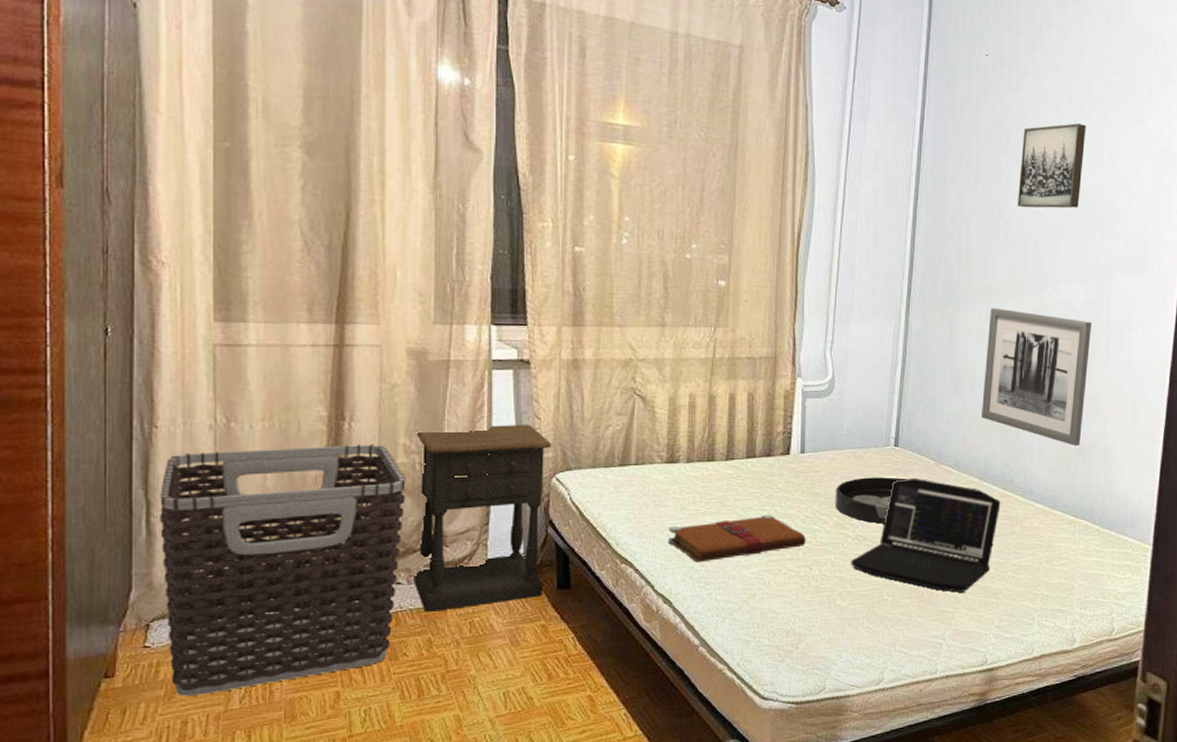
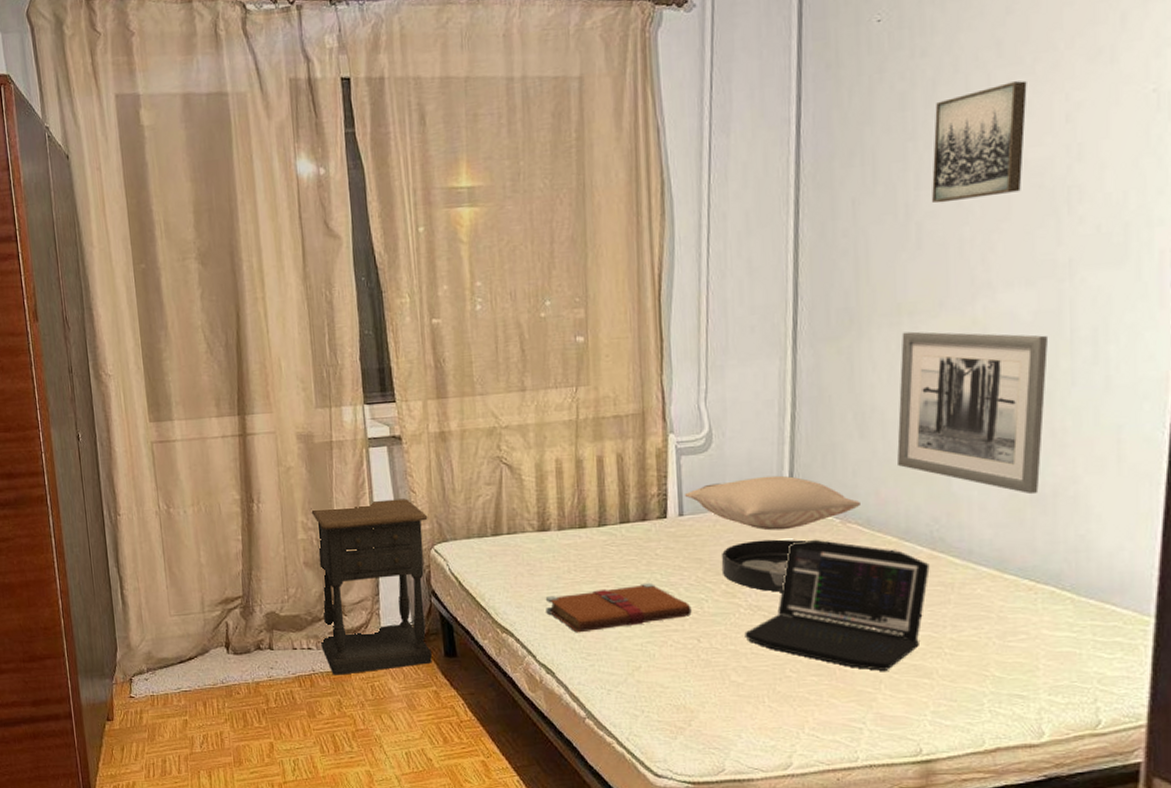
clothes hamper: present [160,443,406,696] -> none [127,522,309,739]
pillow: none [808,421,951,469] -> present [685,475,860,531]

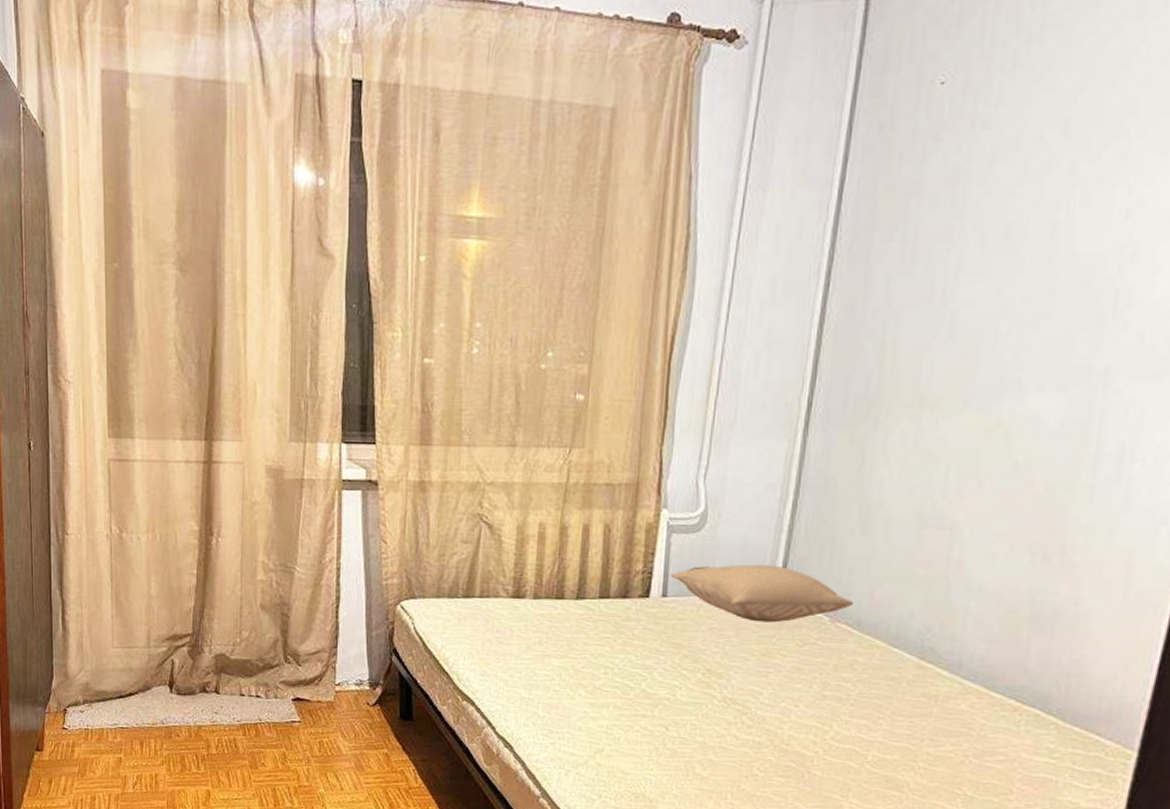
nightstand: present [311,498,432,675] -> none [271,547,397,728]
book: present [545,582,692,633] -> none [511,663,664,709]
tray: present [721,539,806,592] -> none [699,630,791,687]
laptop: present [744,539,930,672] -> none [715,635,916,780]
wall art: present [897,331,1048,495] -> none [897,426,1071,612]
wall art: present [931,80,1027,204] -> none [970,167,1090,292]

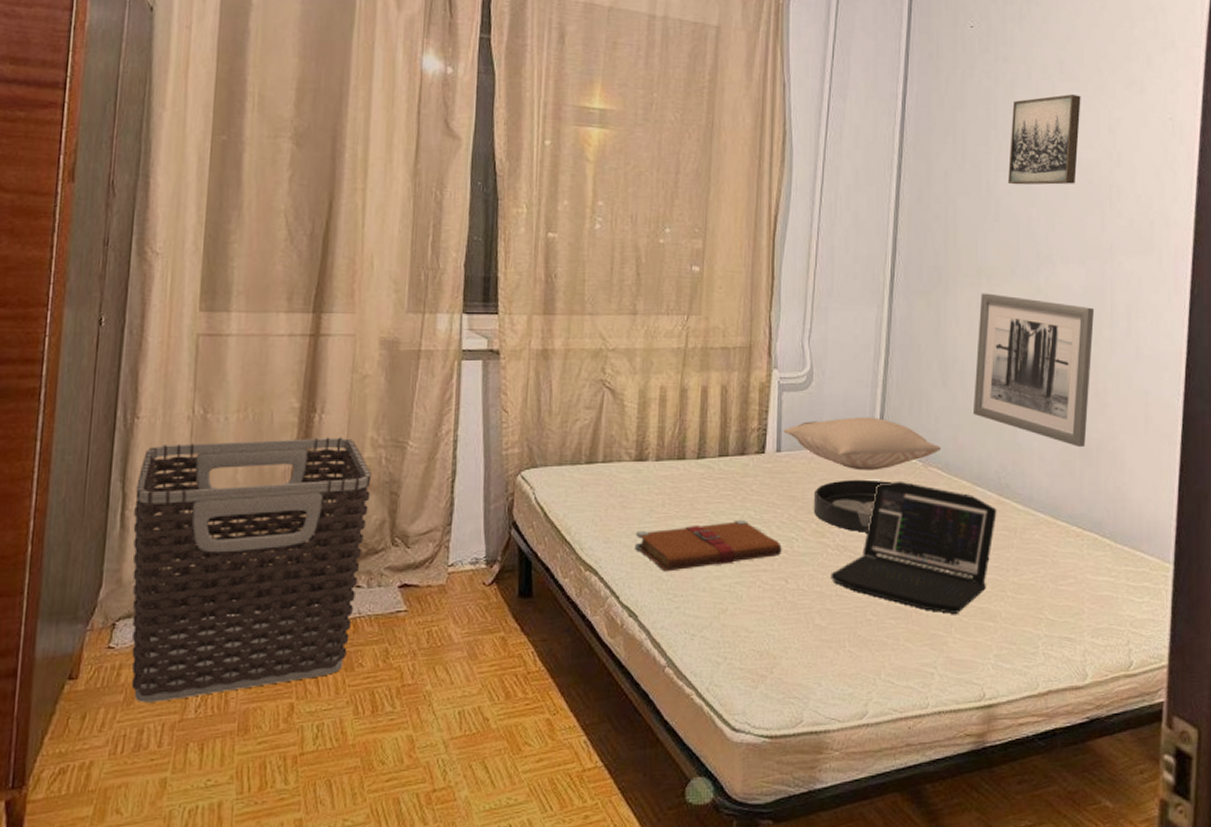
clothes hamper: none [71,559,265,777] -> present [131,437,372,702]
book: none [511,663,664,709] -> present [635,519,782,572]
tray: none [699,630,791,687] -> present [813,479,891,532]
laptop: none [715,635,916,780] -> present [831,481,997,615]
wall art: none [897,426,1071,612] -> present [974,293,1094,448]
wall art: none [970,167,1090,292] -> present [1007,94,1081,185]

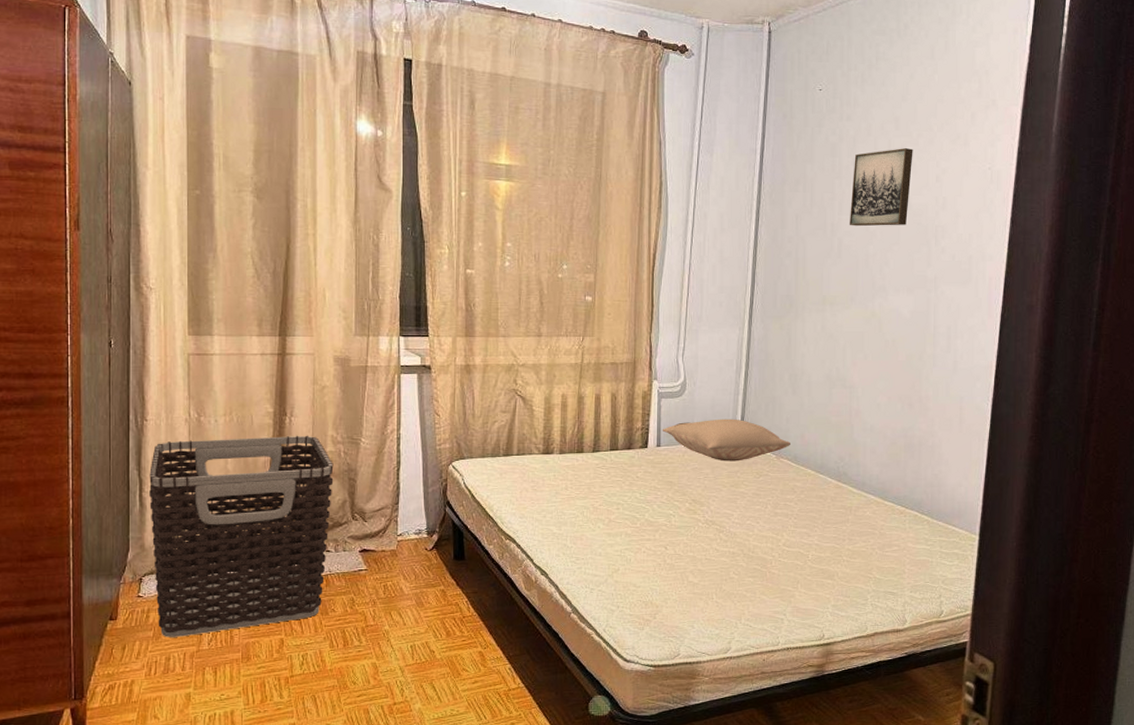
book: present [635,519,782,572] -> none [545,500,662,541]
tray: present [813,479,891,532] -> none [687,468,750,510]
laptop: present [831,481,997,615] -> none [701,469,836,574]
wall art: present [974,293,1094,448] -> none [818,317,919,443]

